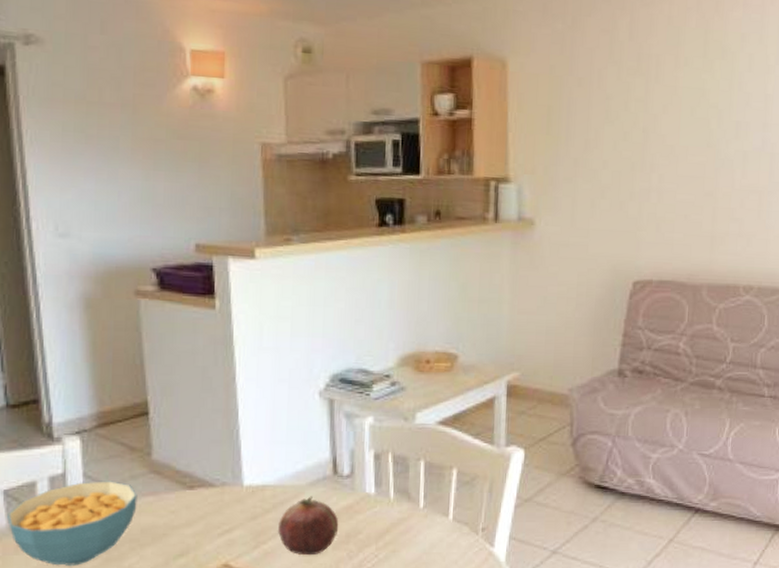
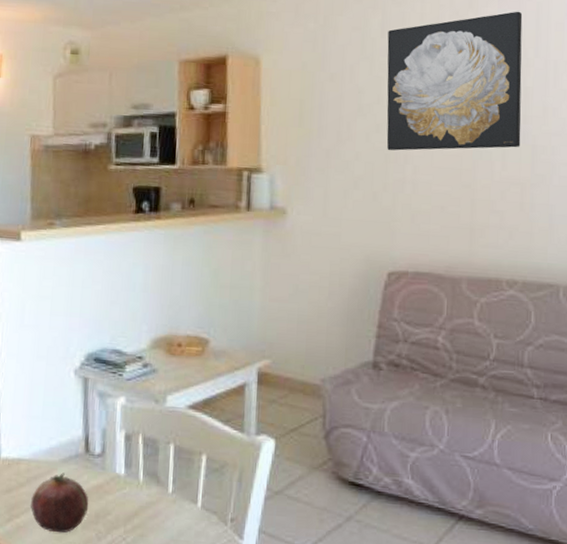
wall art: none [633,16,766,159] -> present [386,11,523,151]

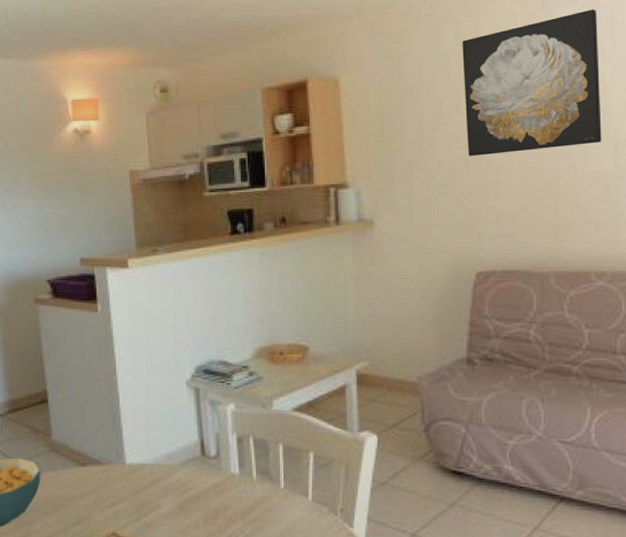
fruit: present [31,473,89,533] -> none [156,474,209,529]

